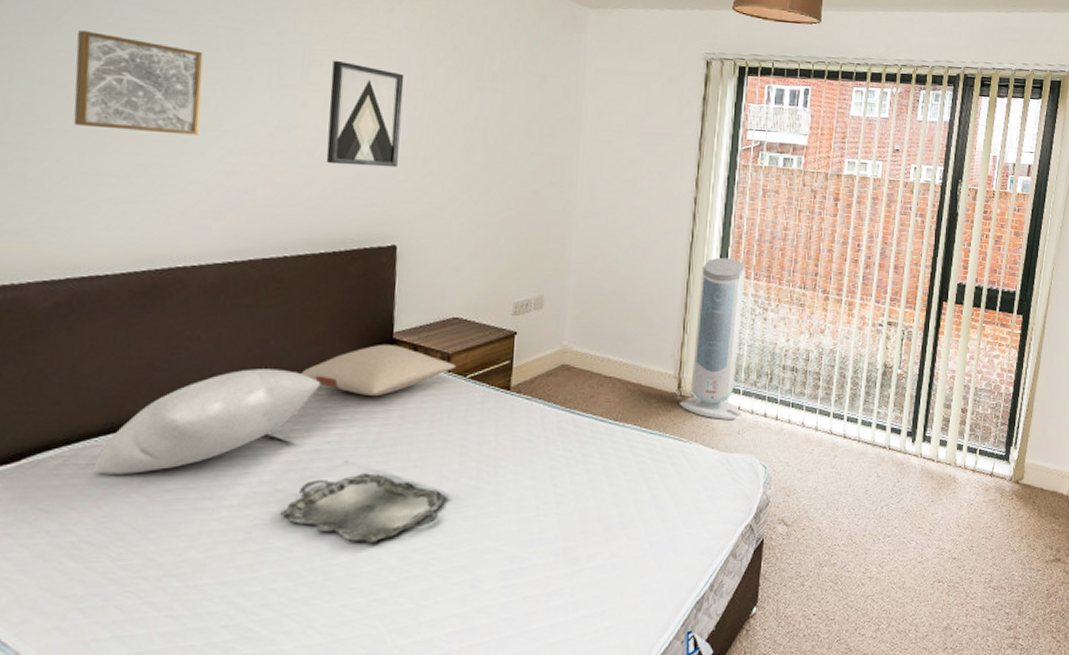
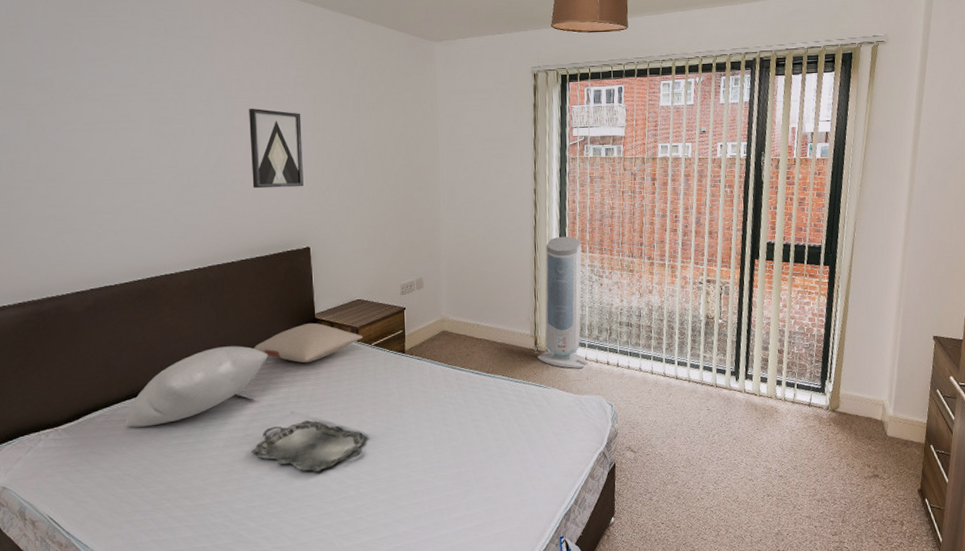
wall art: present [73,31,203,136] -> none [74,107,163,178]

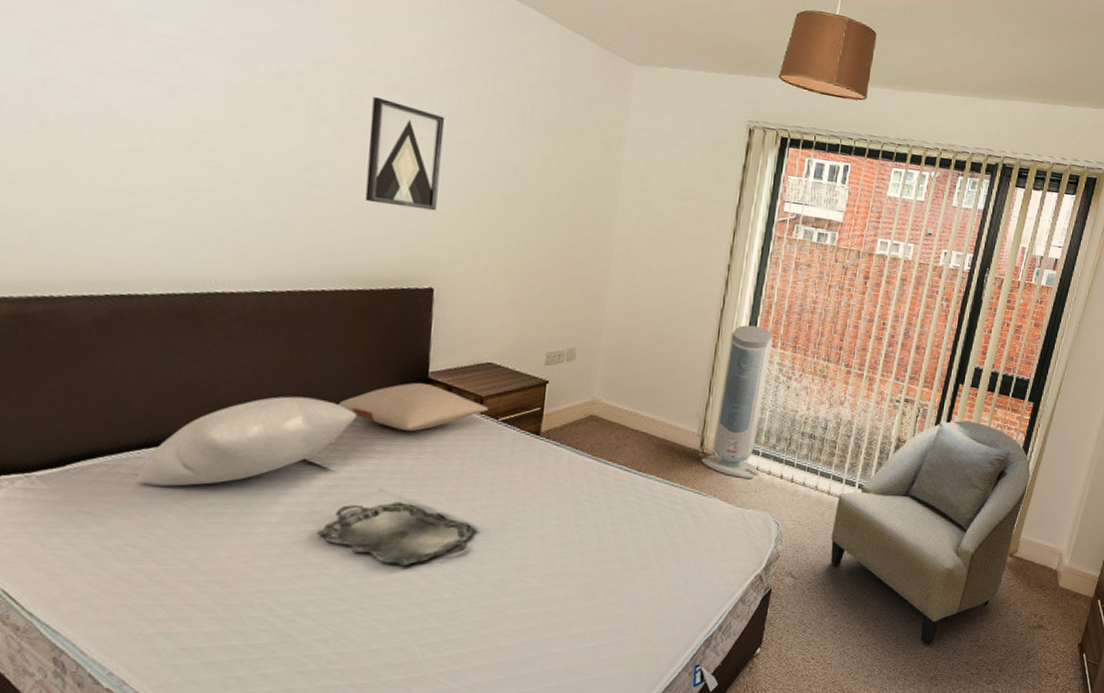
armchair: none [660,292,839,503] -> present [831,420,1031,645]

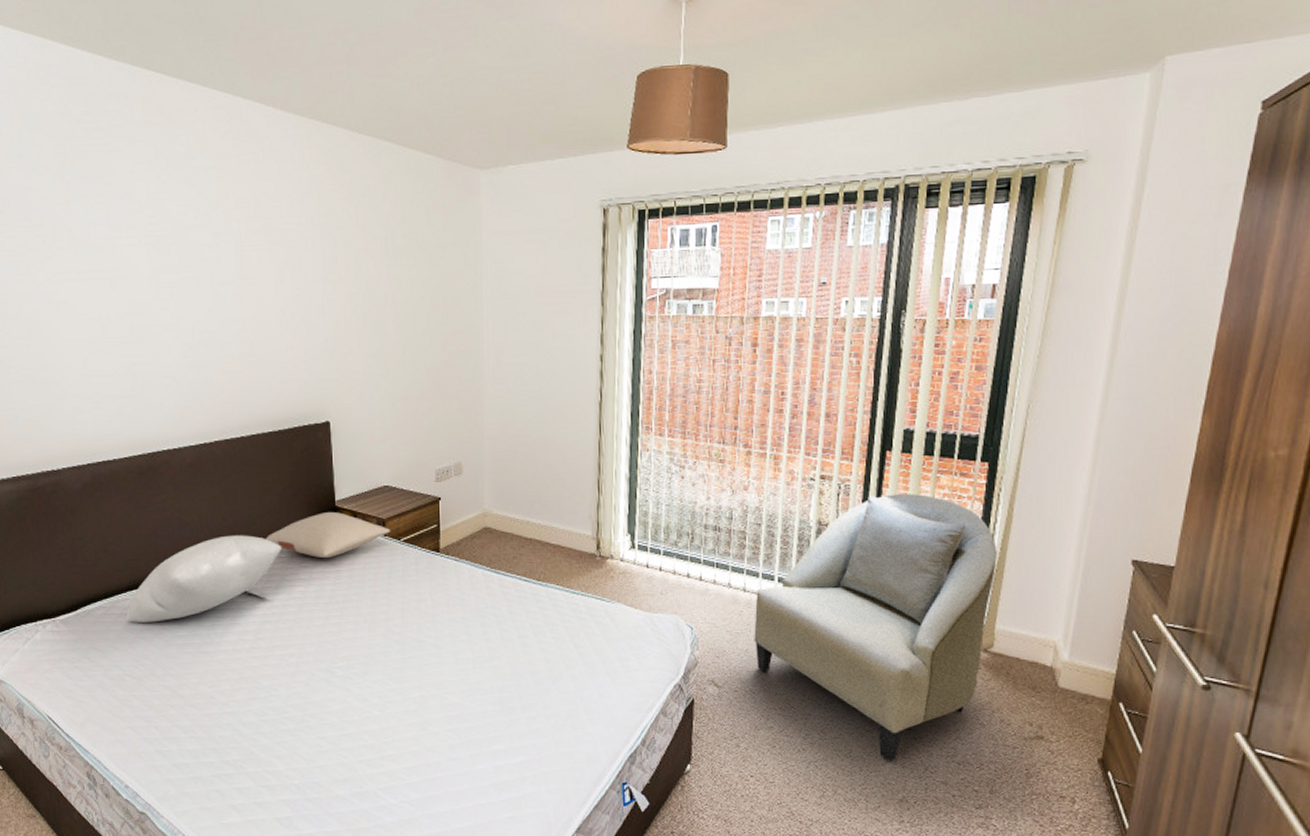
serving tray: present [317,502,477,567] -> none [263,626,394,687]
wall art: present [364,96,445,211] -> none [260,253,323,351]
air purifier: present [701,325,773,478] -> none [600,415,663,580]

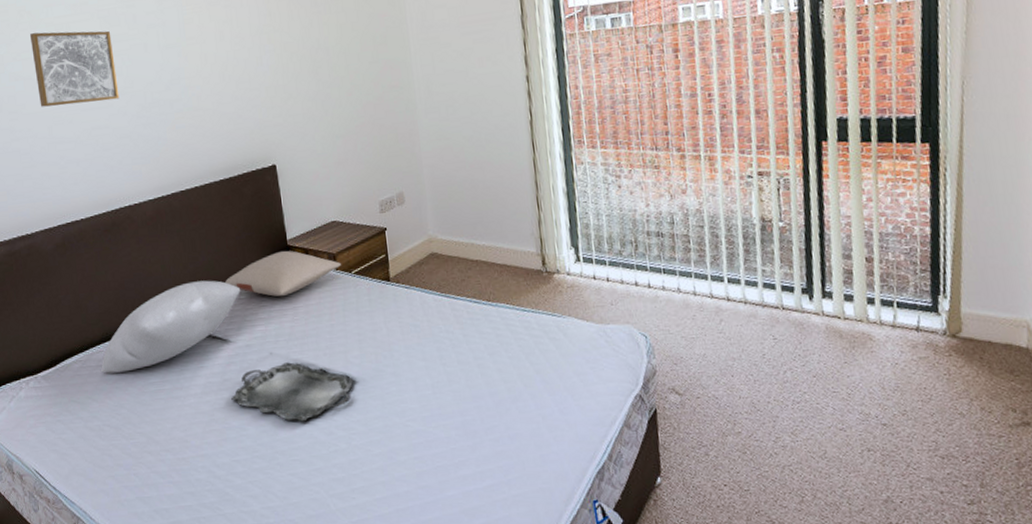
wall art: none [67,253,165,336] -> present [29,31,120,107]
serving tray: none [263,626,394,687] -> present [231,362,355,422]
armchair: present [754,494,997,761] -> none [707,181,953,460]

